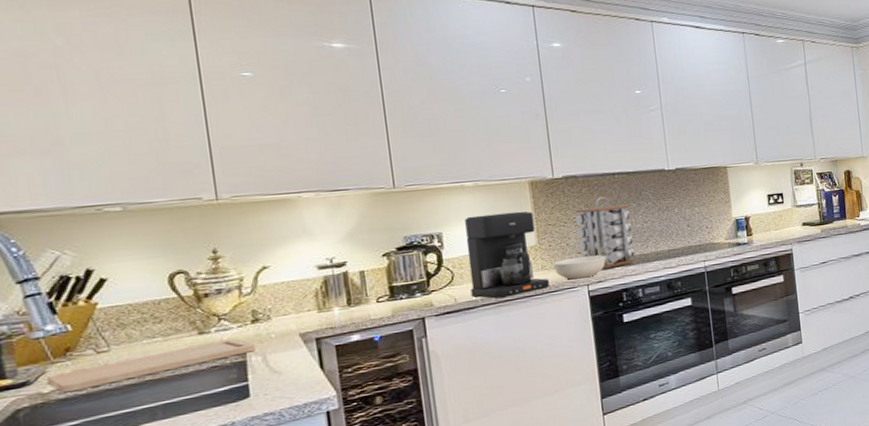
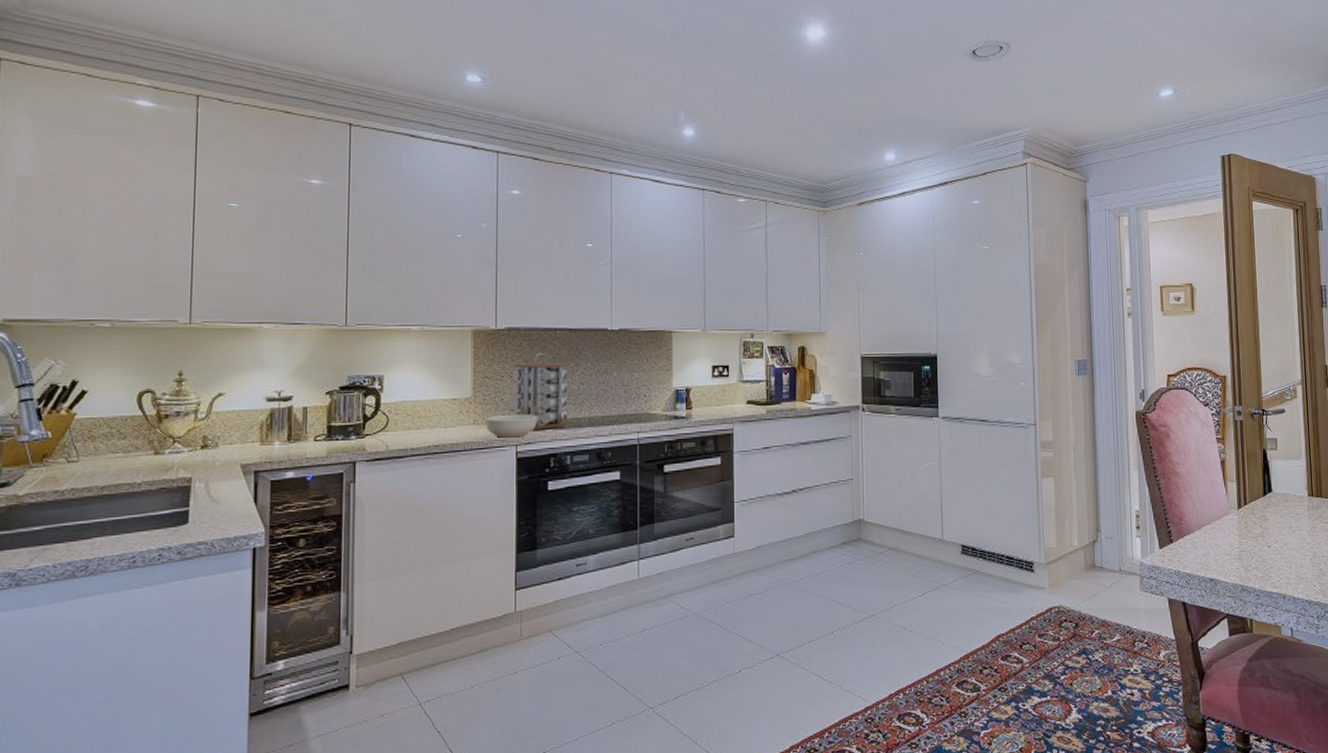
cutting board: present [47,339,255,393] -> none [24,462,200,498]
coffee maker: present [465,211,549,299] -> none [402,360,479,451]

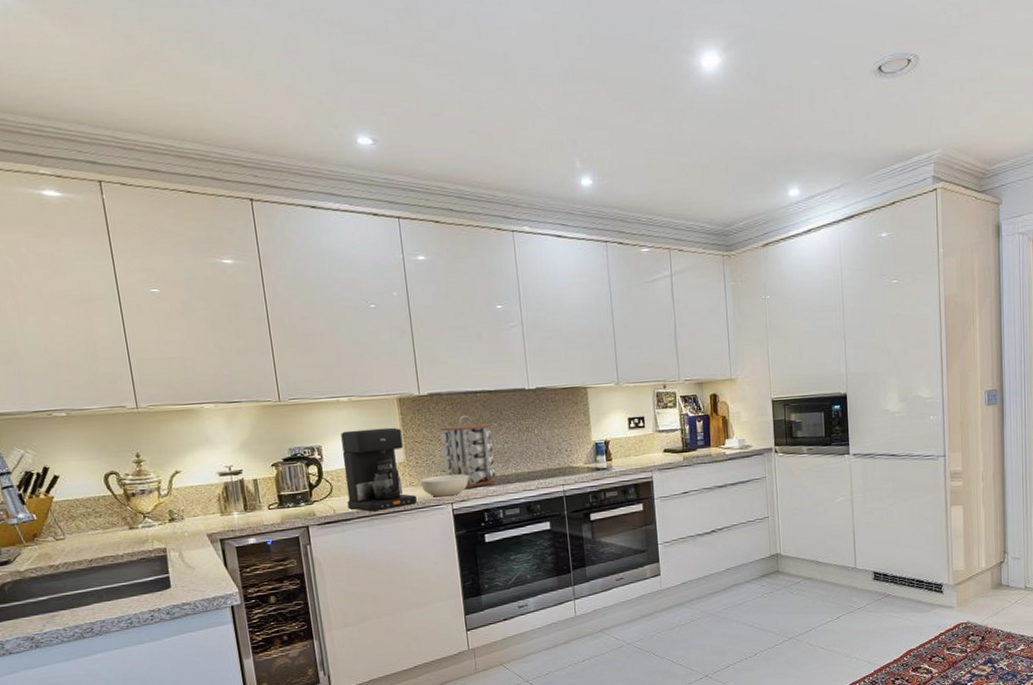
coffee maker: none [402,360,479,451] -> present [341,427,417,513]

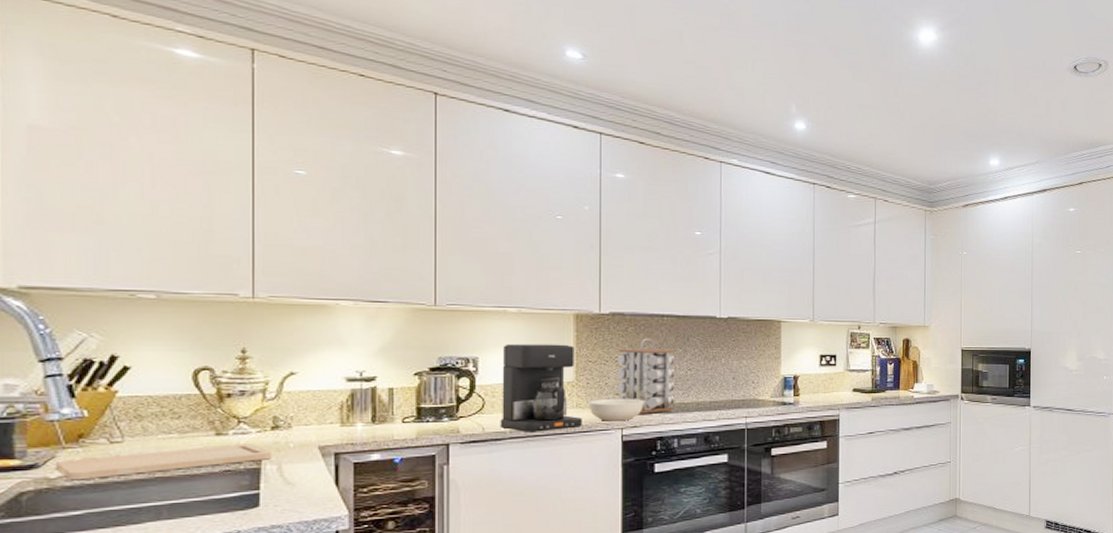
cutting board: none [22,535,173,573] -> present [56,444,271,481]

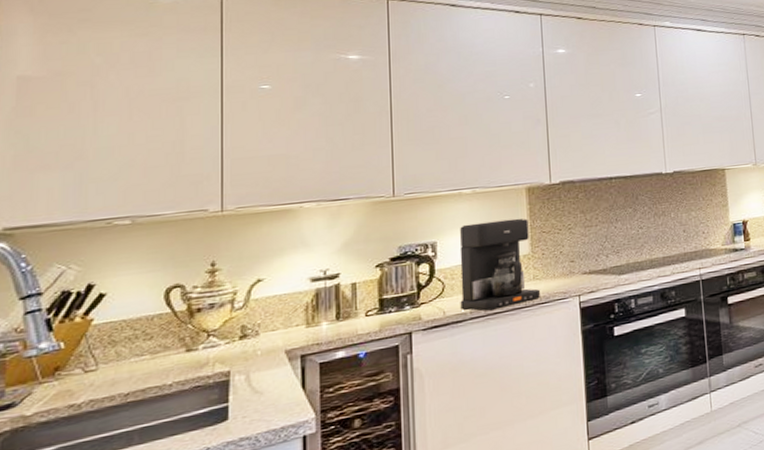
cutting board: present [56,444,271,481] -> none [33,356,239,416]
bowl: present [588,398,645,423] -> none [545,263,600,291]
spice rack: present [617,338,675,414] -> none [570,202,629,278]

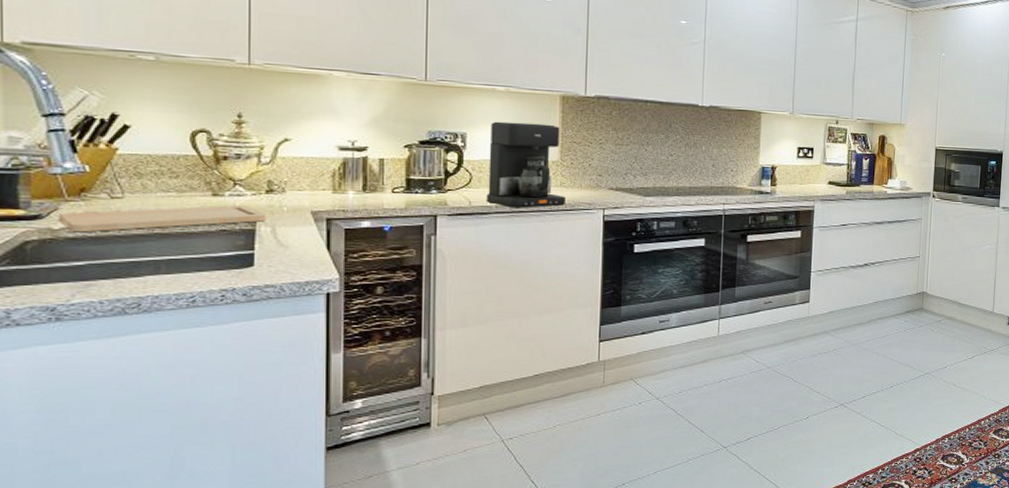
cutting board: none [33,356,239,416] -> present [59,205,265,233]

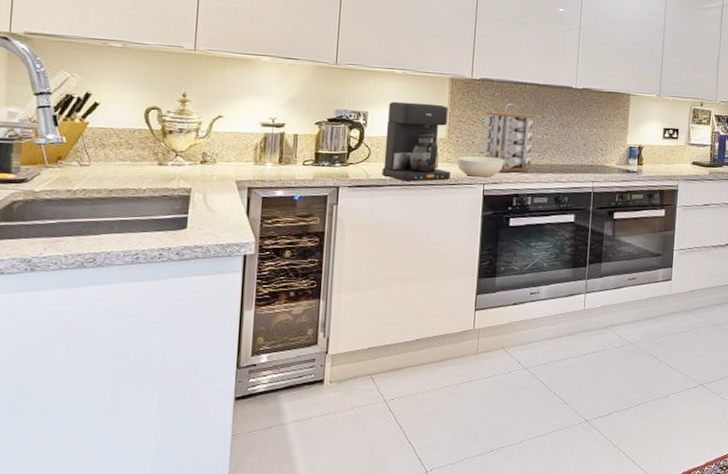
cutting board: present [59,205,265,233] -> none [40,174,199,195]
bowl: none [572,179,627,203] -> present [456,156,506,178]
spice rack: none [600,122,657,196] -> present [481,103,534,173]

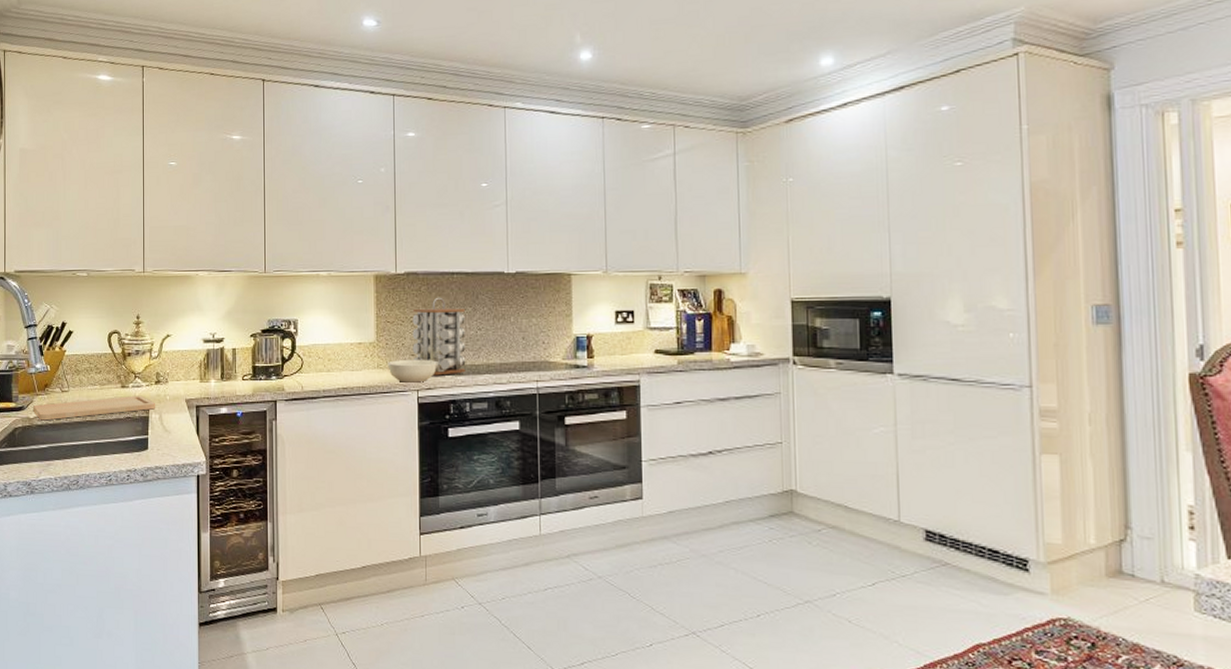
cutting board: none [40,174,199,195] -> present [33,395,155,421]
coffee maker: present [382,101,450,183] -> none [315,305,383,393]

